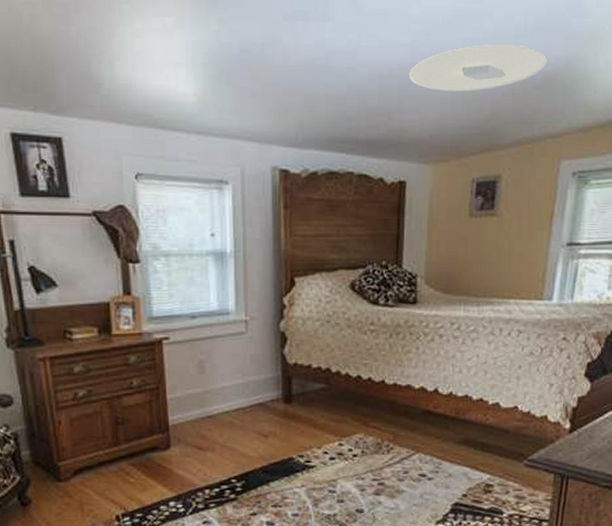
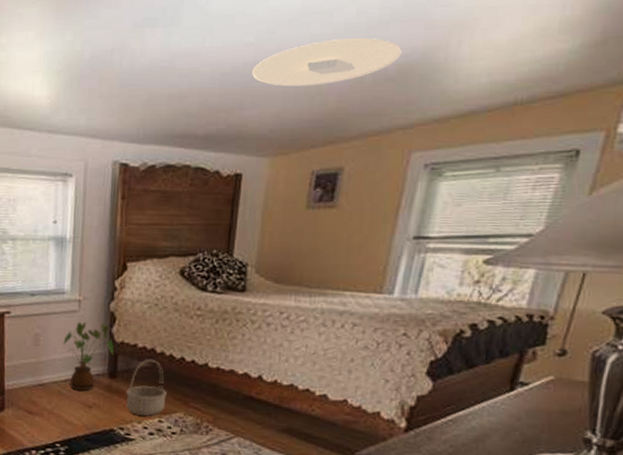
house plant: none [231,344,287,419] -> present [63,322,114,391]
basket: none [303,379,345,440] -> present [126,358,167,416]

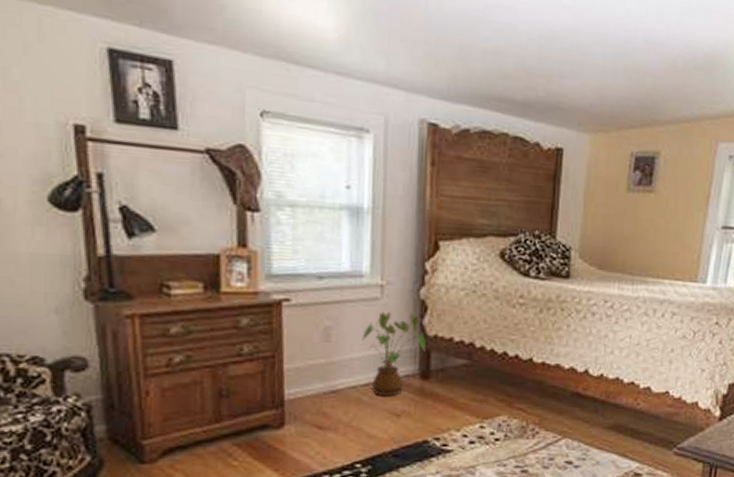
basket: present [126,358,167,416] -> none [442,354,489,422]
ceiling light: present [252,37,402,87] -> none [571,17,707,64]

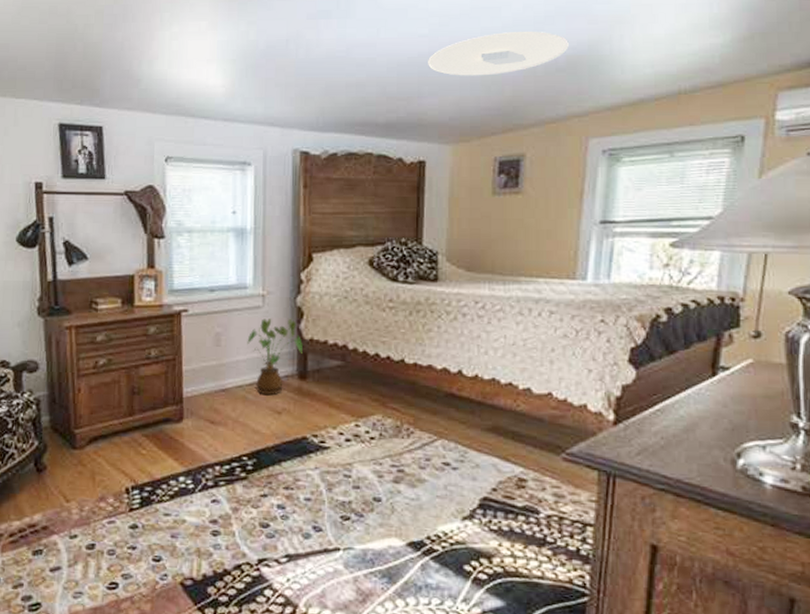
ceiling light: none [571,17,707,64] -> present [428,31,569,76]

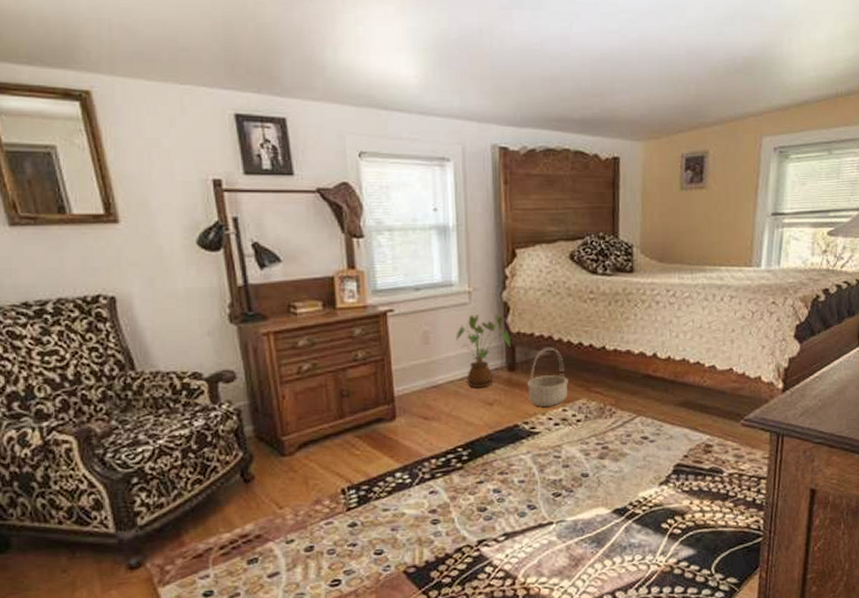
basket: none [318,356,362,420] -> present [527,347,568,407]
ceiling light: present [428,31,569,76] -> none [619,31,745,74]

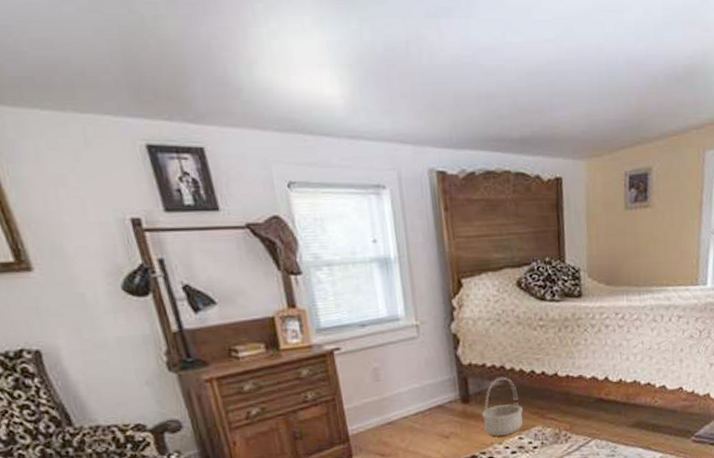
house plant: present [456,314,510,388] -> none [406,347,463,422]

